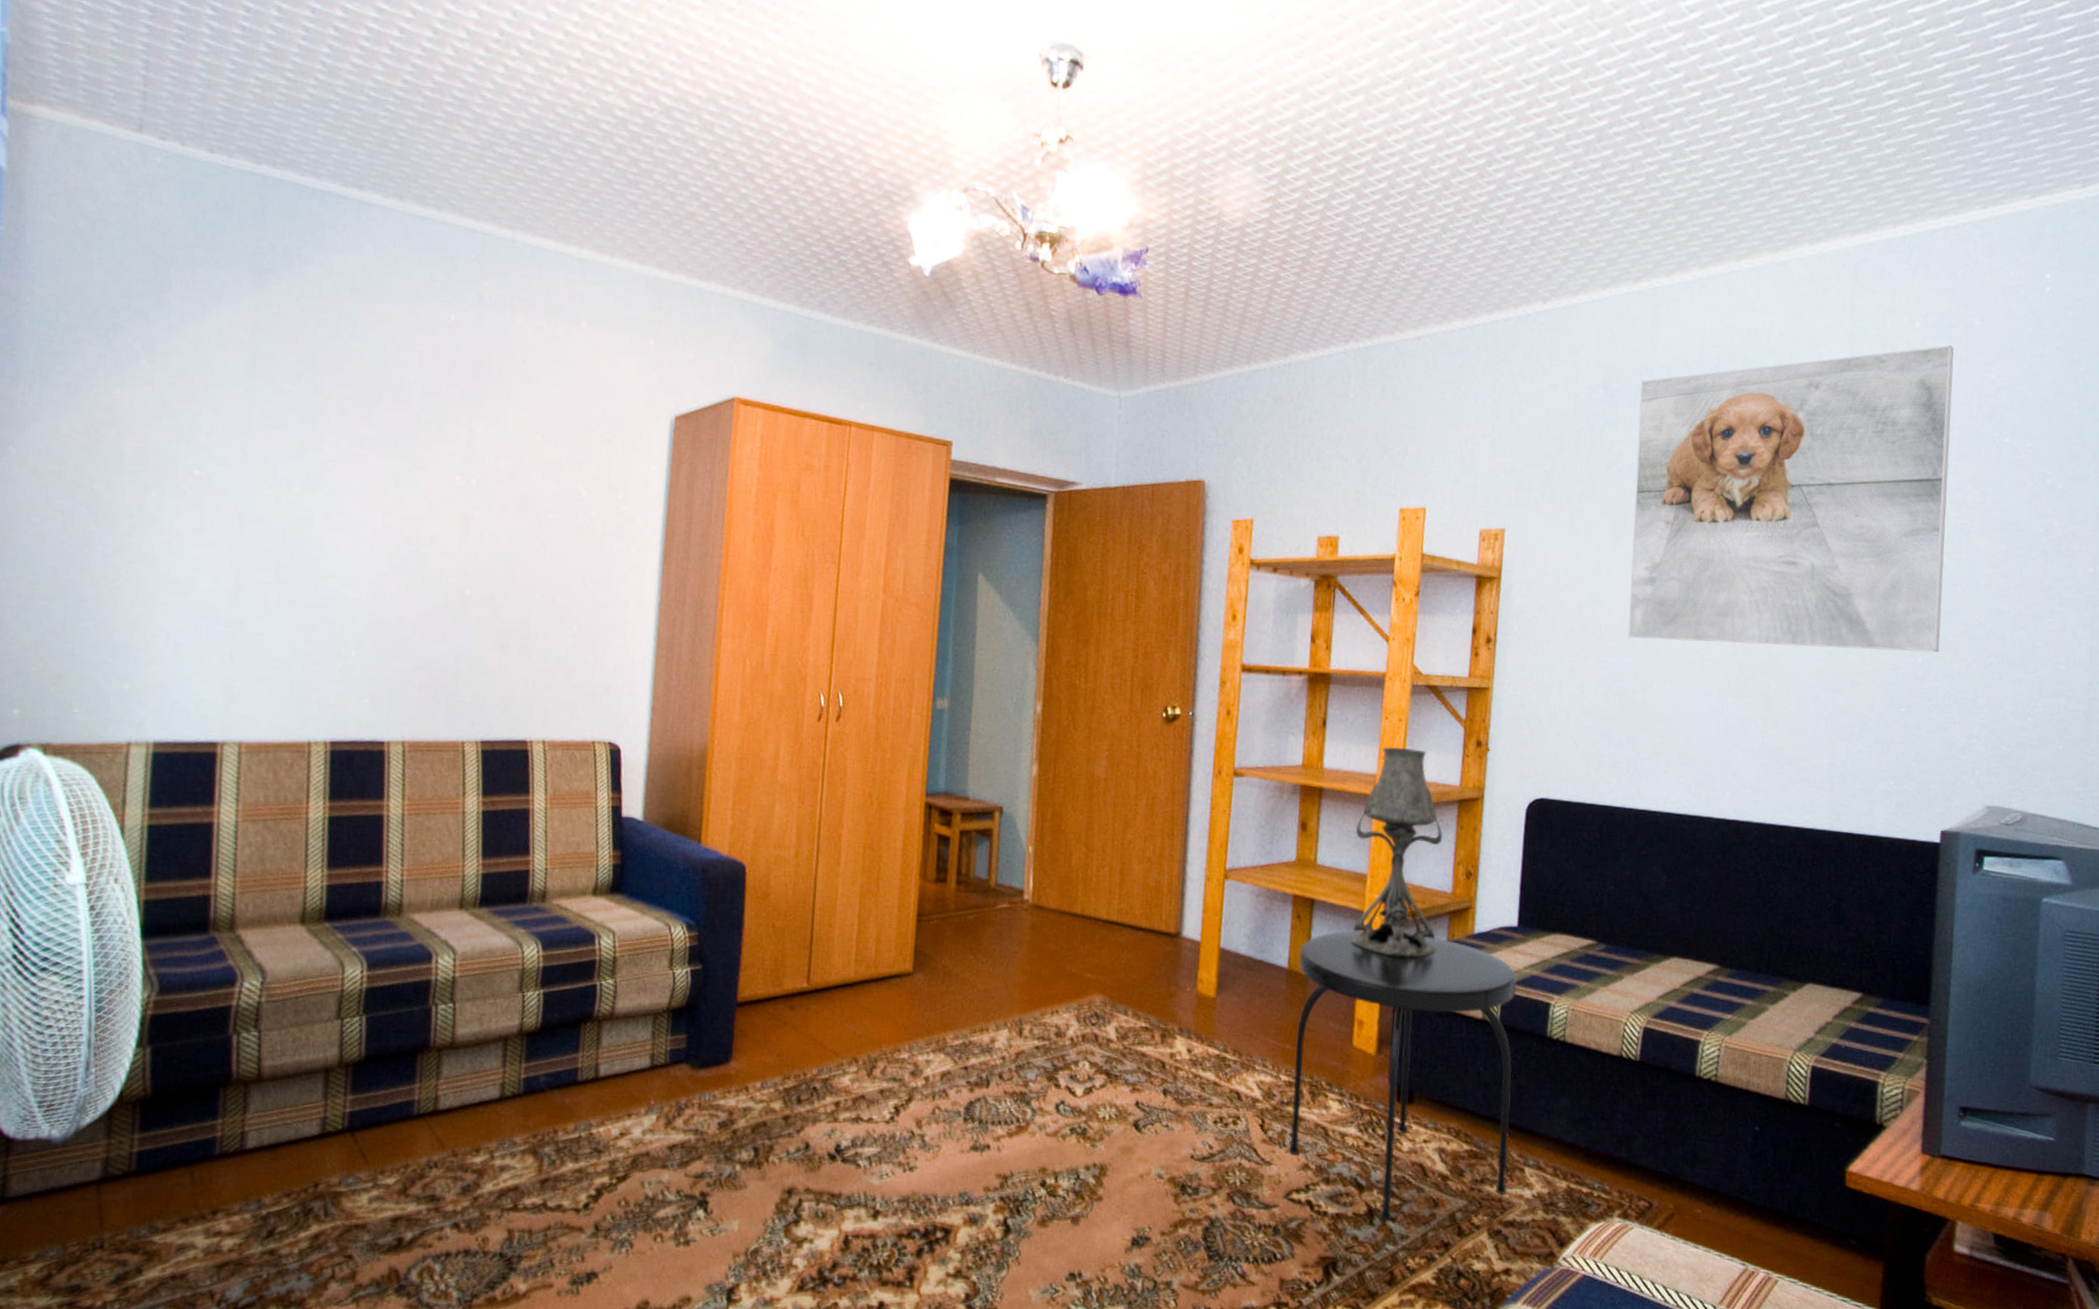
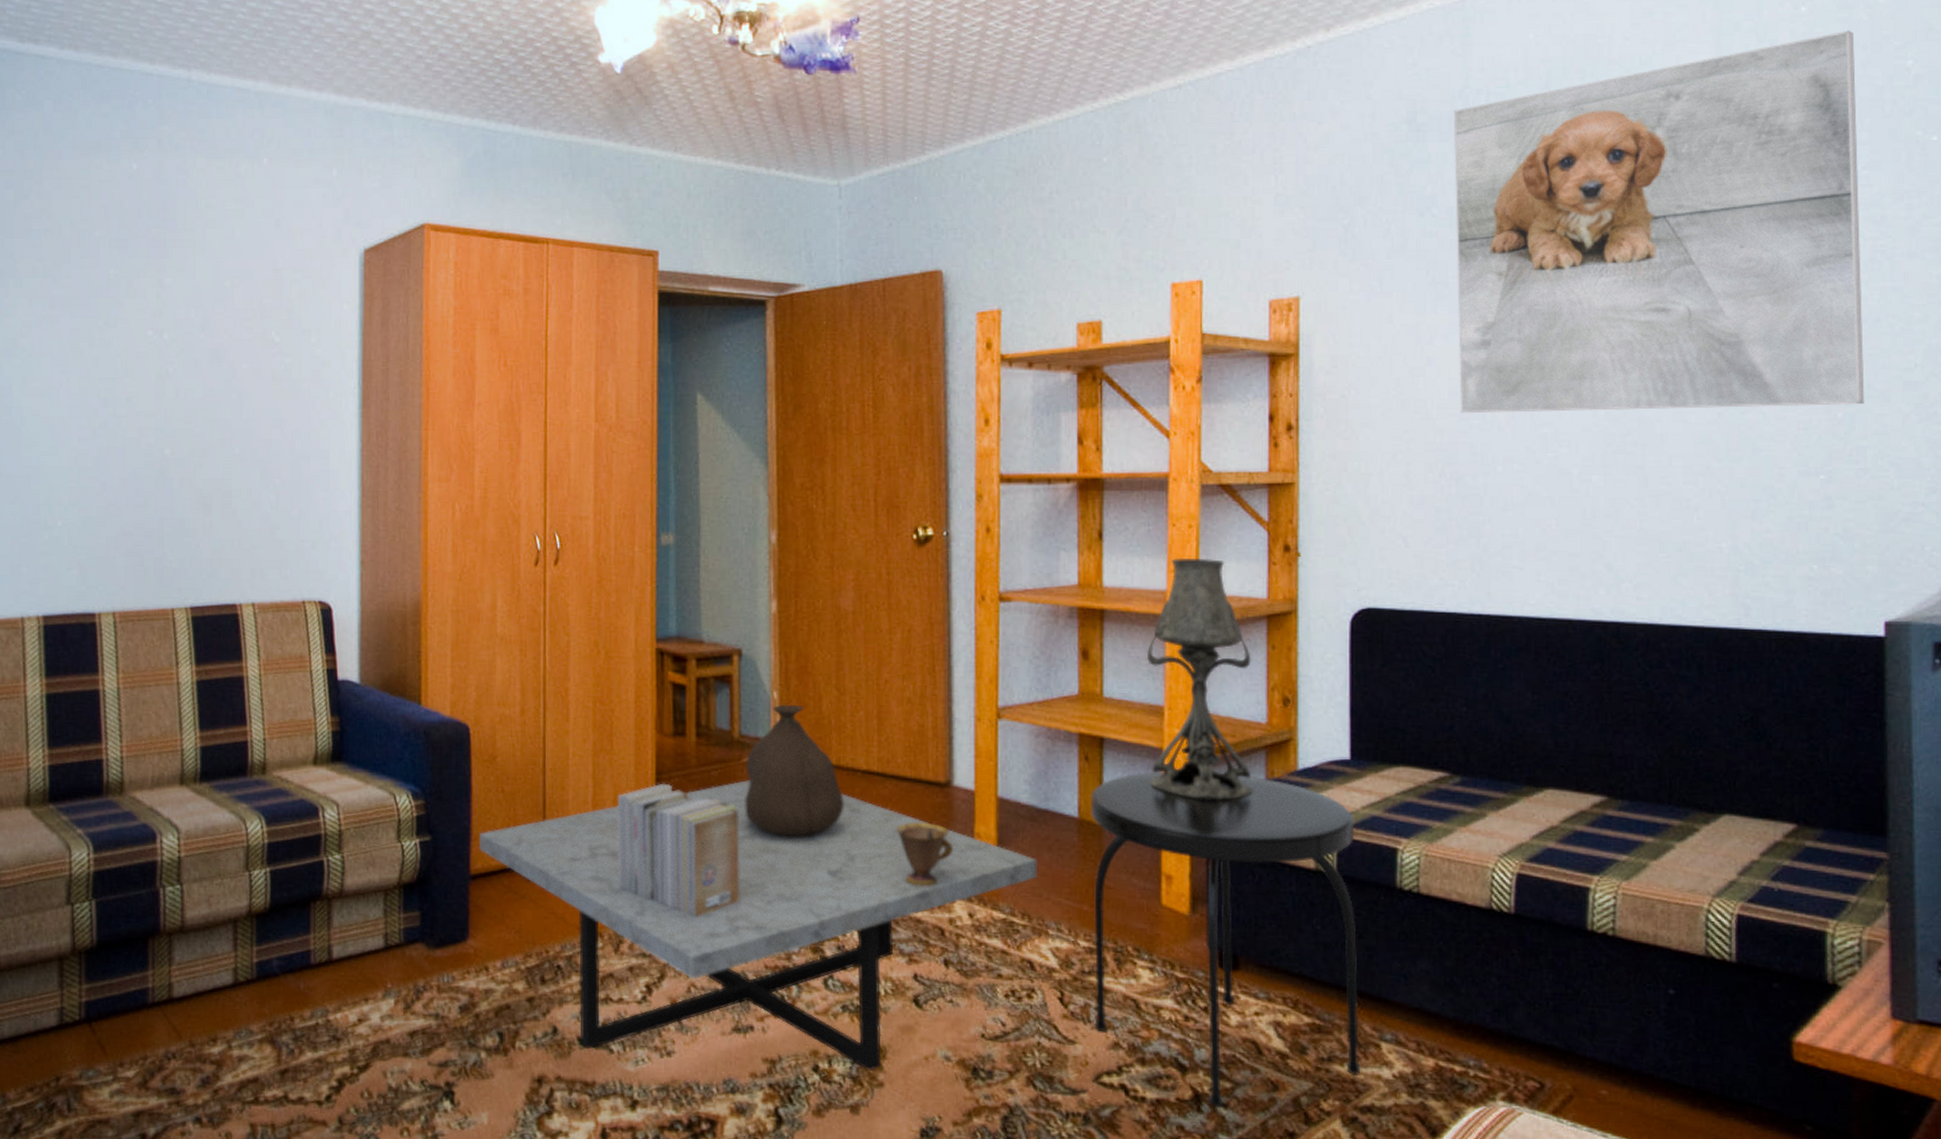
coffee table: none [746,924,1251,1187] -> present [478,780,1038,1072]
books: none [876,924,990,1047] -> present [617,783,739,917]
bag: none [996,858,1085,977] -> present [745,704,844,837]
teacup: none [1130,968,1178,1025] -> present [896,823,953,887]

